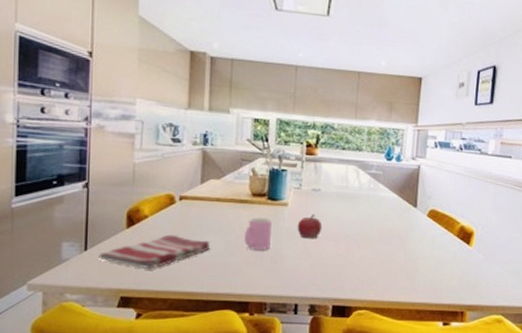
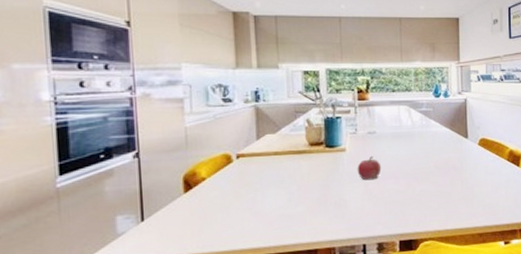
dish towel: present [99,234,211,270] -> none [157,193,274,232]
cup: present [244,216,272,250] -> none [306,165,333,198]

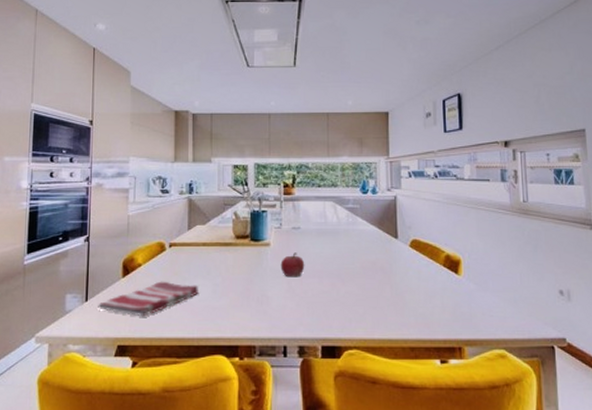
dish towel: none [157,193,274,232] -> present [98,281,200,317]

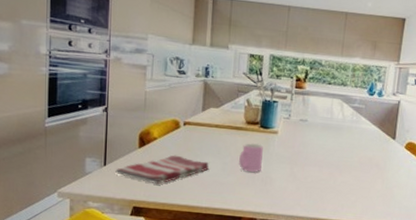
cup: none [231,258,256,291] -> present [239,142,263,172]
fruit: present [280,252,305,278] -> none [285,142,308,165]

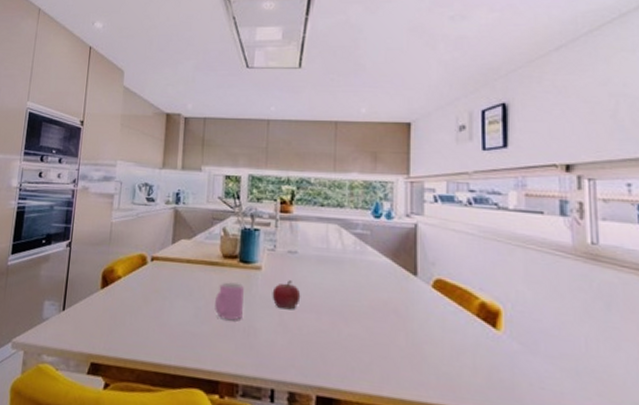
dish towel: present [115,155,210,185] -> none [74,297,180,335]
fruit: none [285,142,308,165] -> present [272,280,301,310]

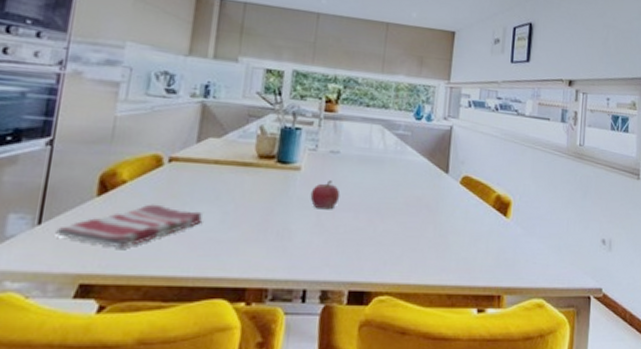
dish towel: none [74,297,180,335] -> present [55,204,203,249]
cup: present [215,281,244,320] -> none [245,182,280,223]

